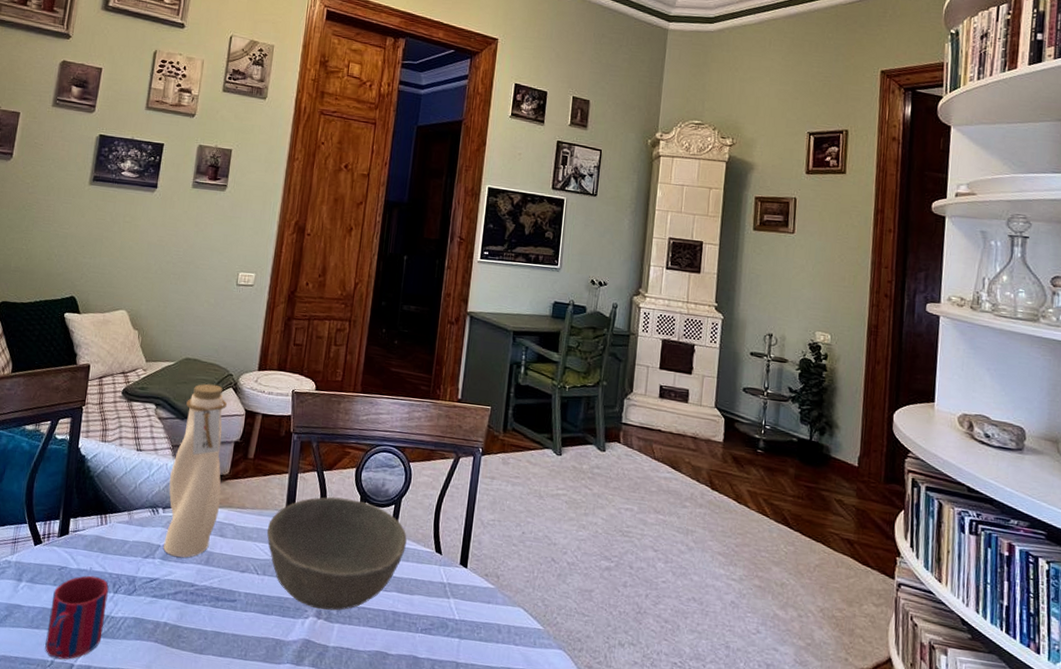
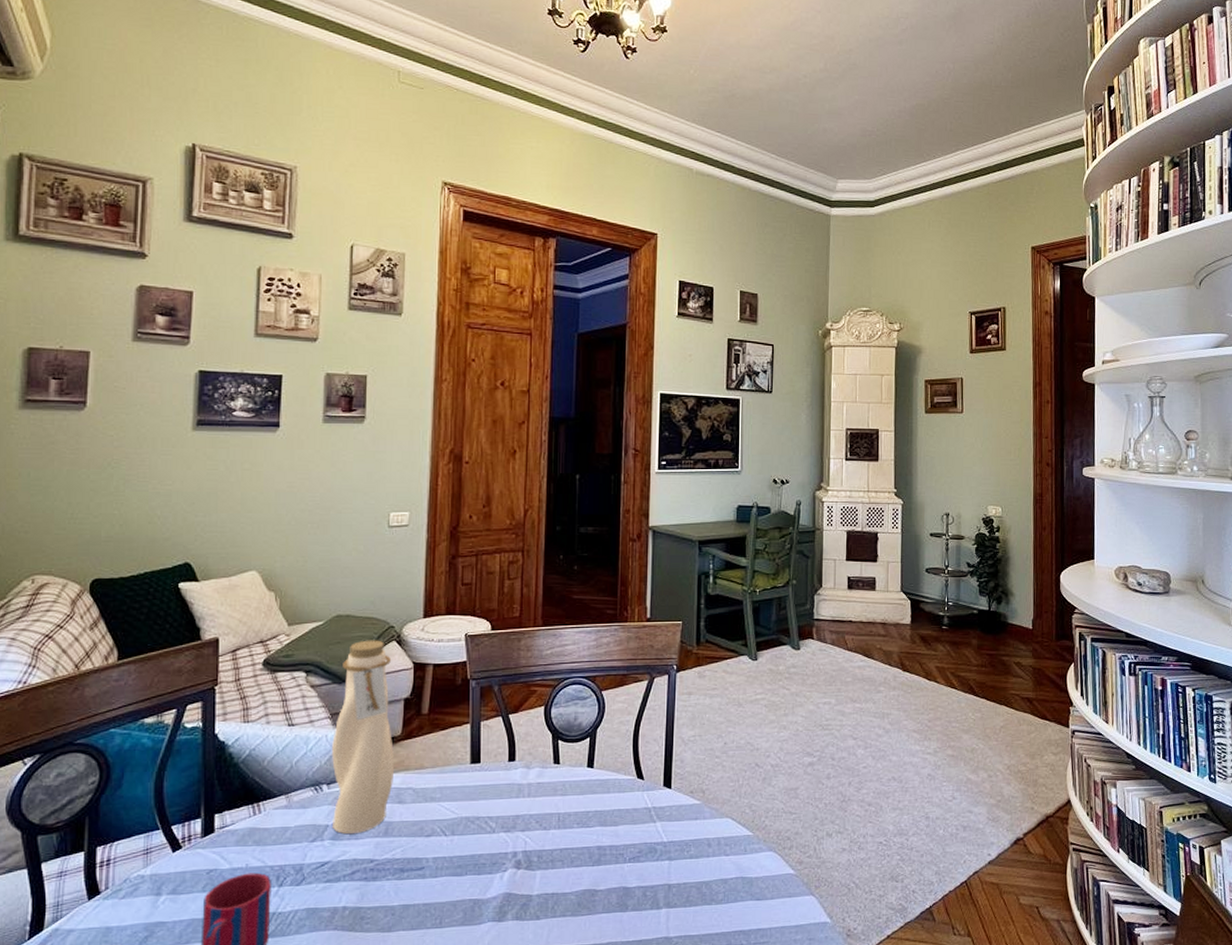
bowl: present [266,497,407,611] -> none [451,739,606,860]

